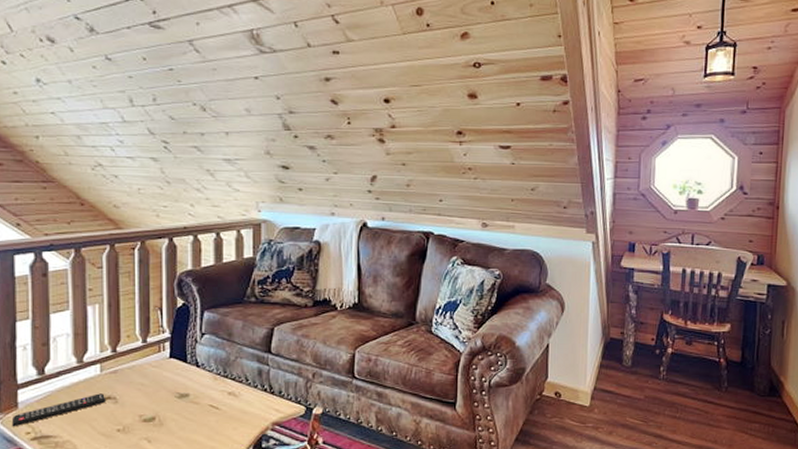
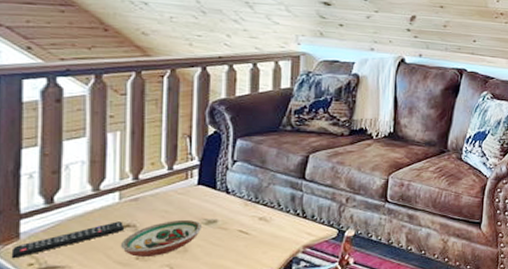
decorative bowl: none [104,392,176,429] -> present [121,219,203,257]

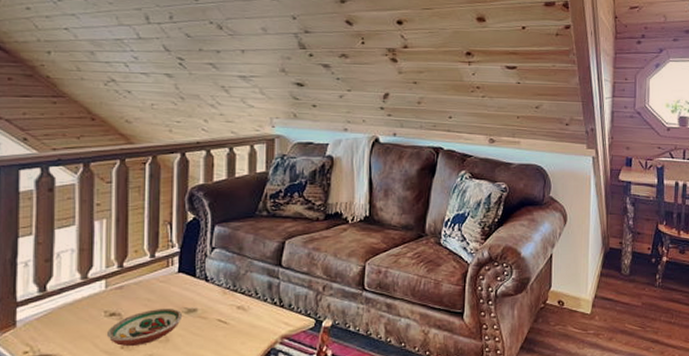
remote control: present [11,221,125,259] -> none [8,310,111,347]

